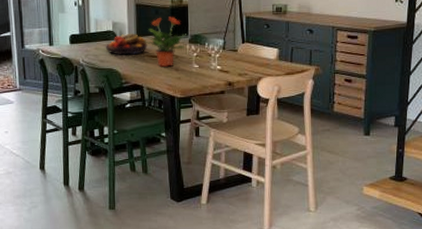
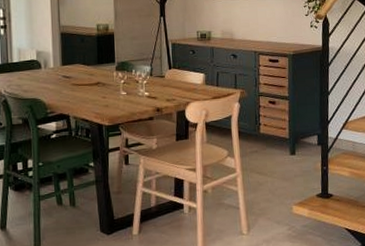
fruit bowl: present [105,33,147,55] -> none [28,61,73,85]
potted plant: present [144,16,186,67] -> none [69,44,113,95]

